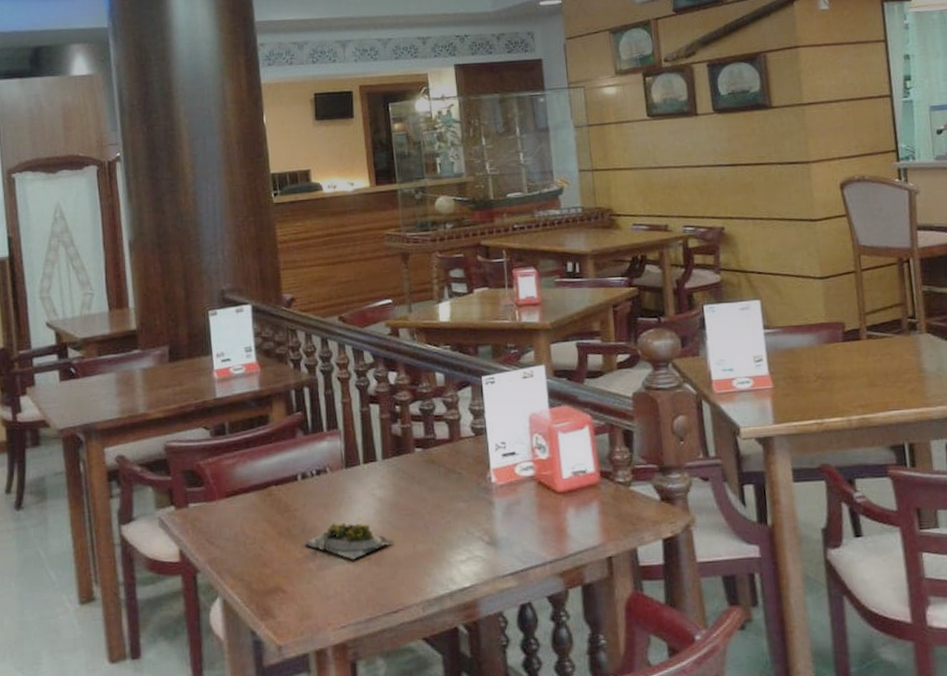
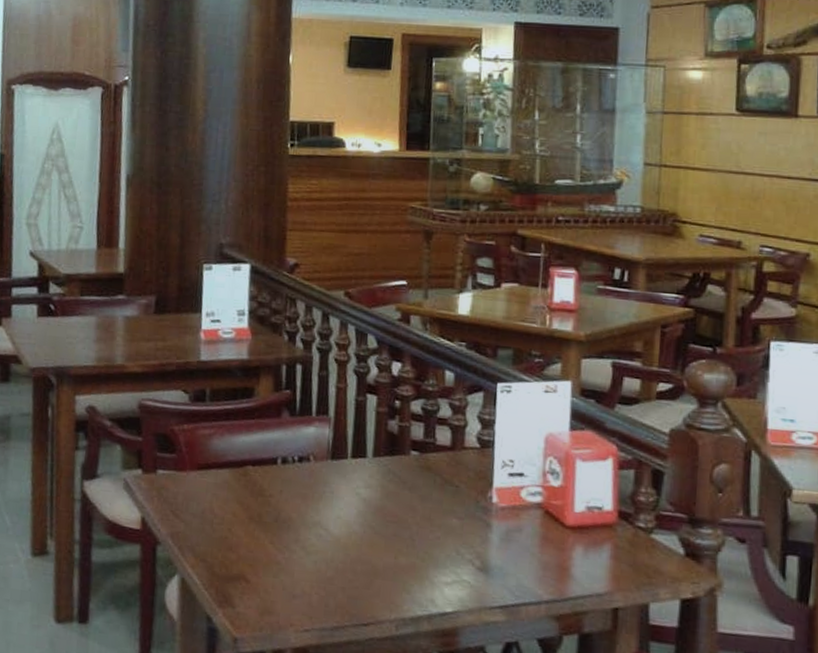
succulent plant: present [305,522,394,560] -> none [276,517,374,561]

